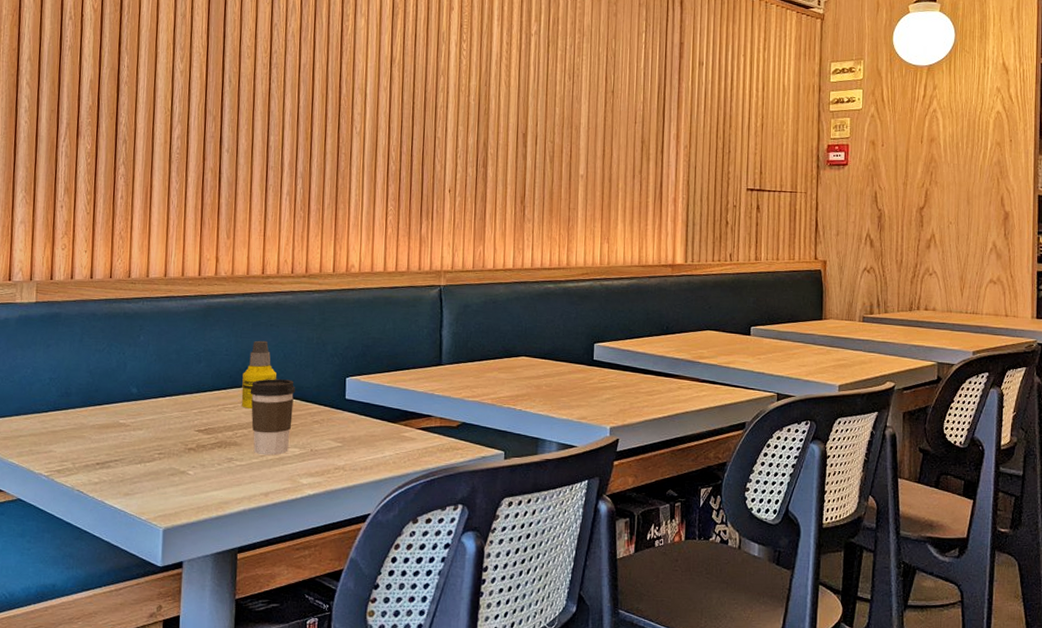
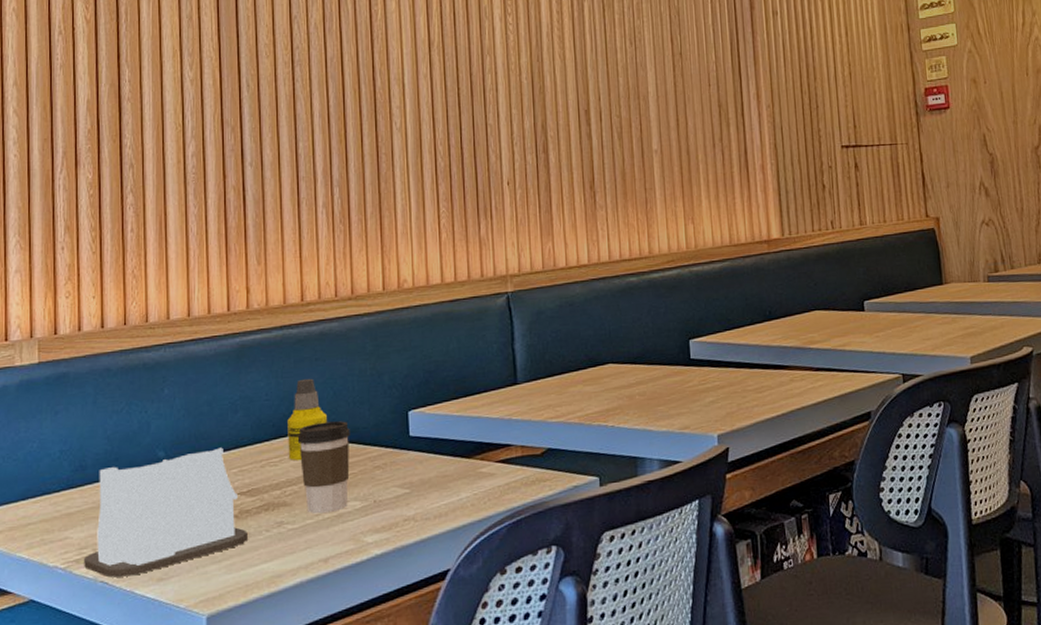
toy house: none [64,390,202,489] -> present [84,447,248,578]

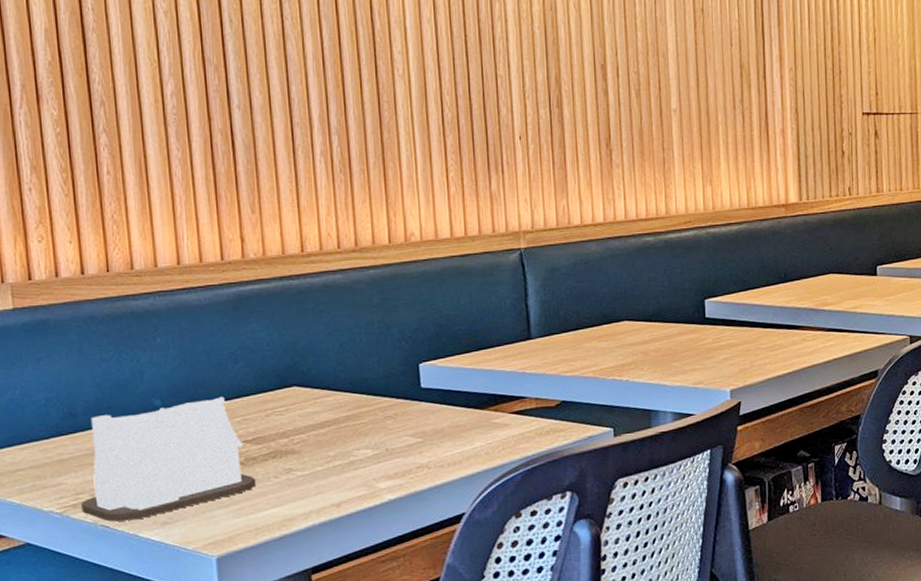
bottle: present [287,378,327,461] -> none [292,329,334,411]
coffee cup: present [297,421,350,514] -> none [303,372,360,462]

